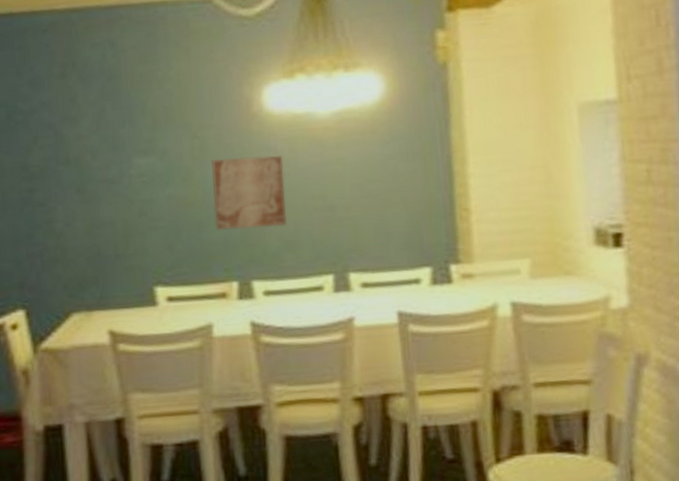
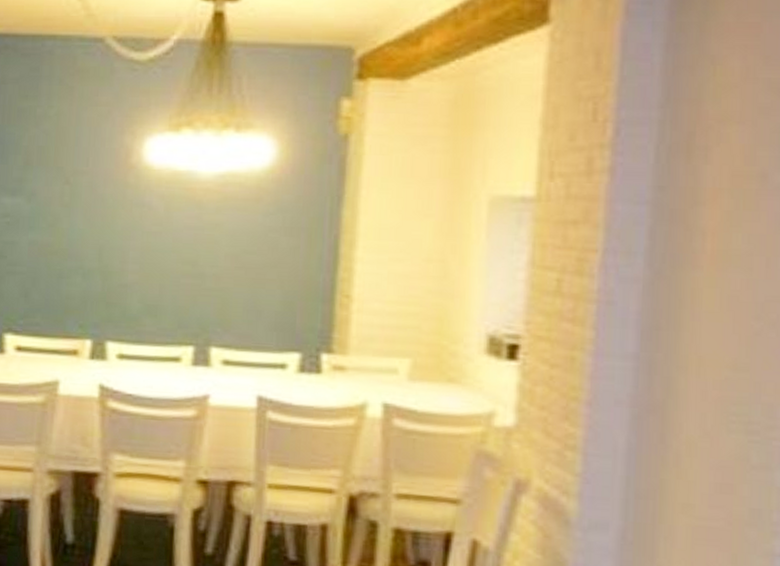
wall art: present [212,156,287,230] -> none [75,208,157,289]

